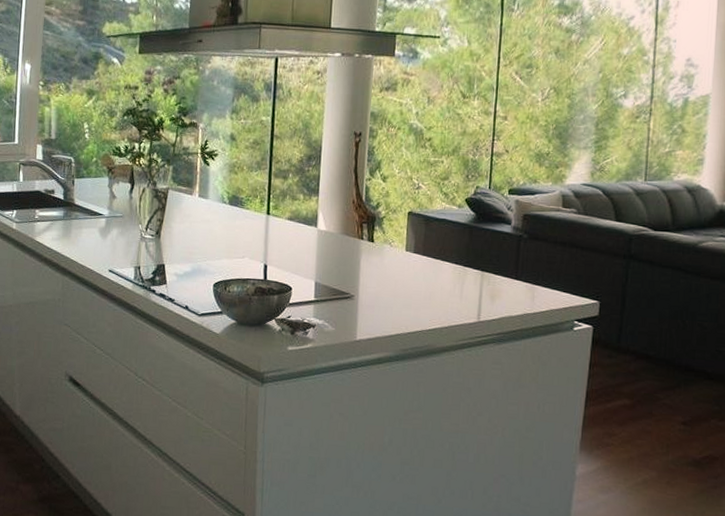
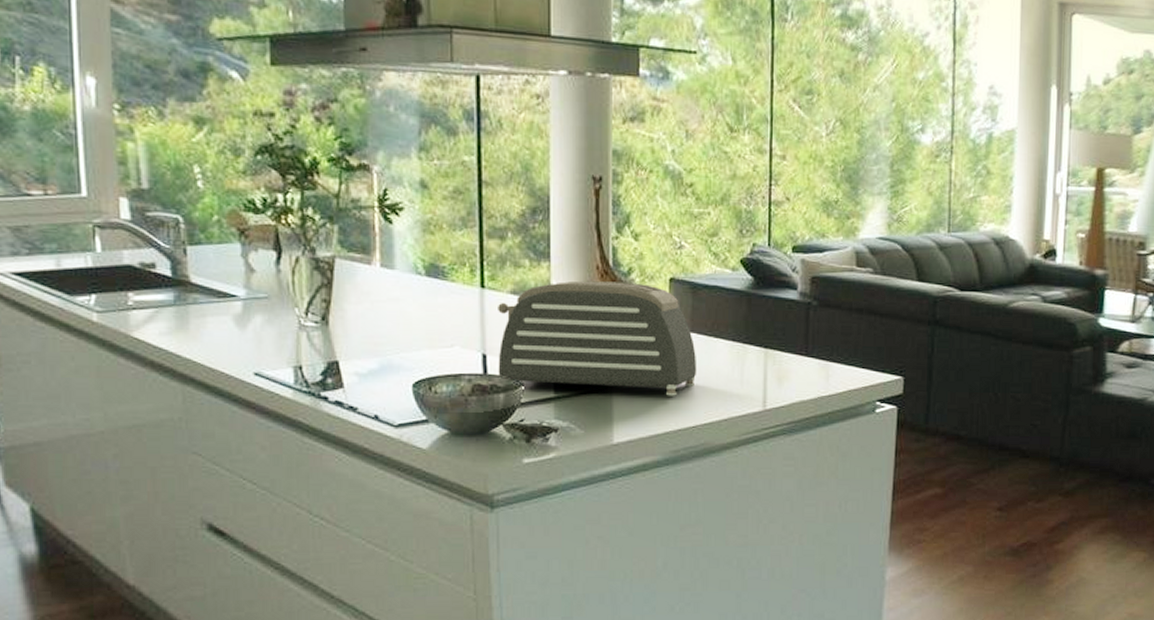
toaster: none [274,211,426,306] -> present [498,280,697,396]

